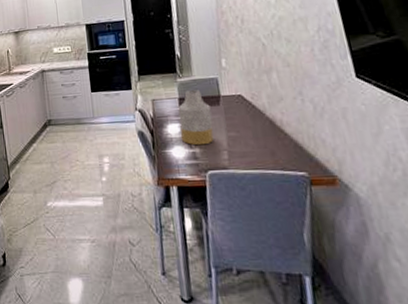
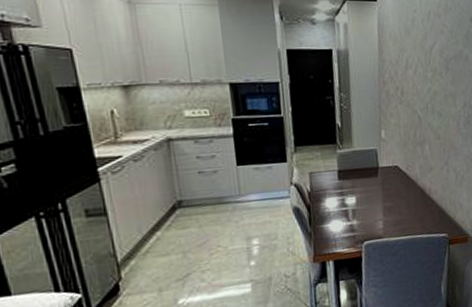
vase: present [178,90,214,146] -> none [337,161,371,218]

